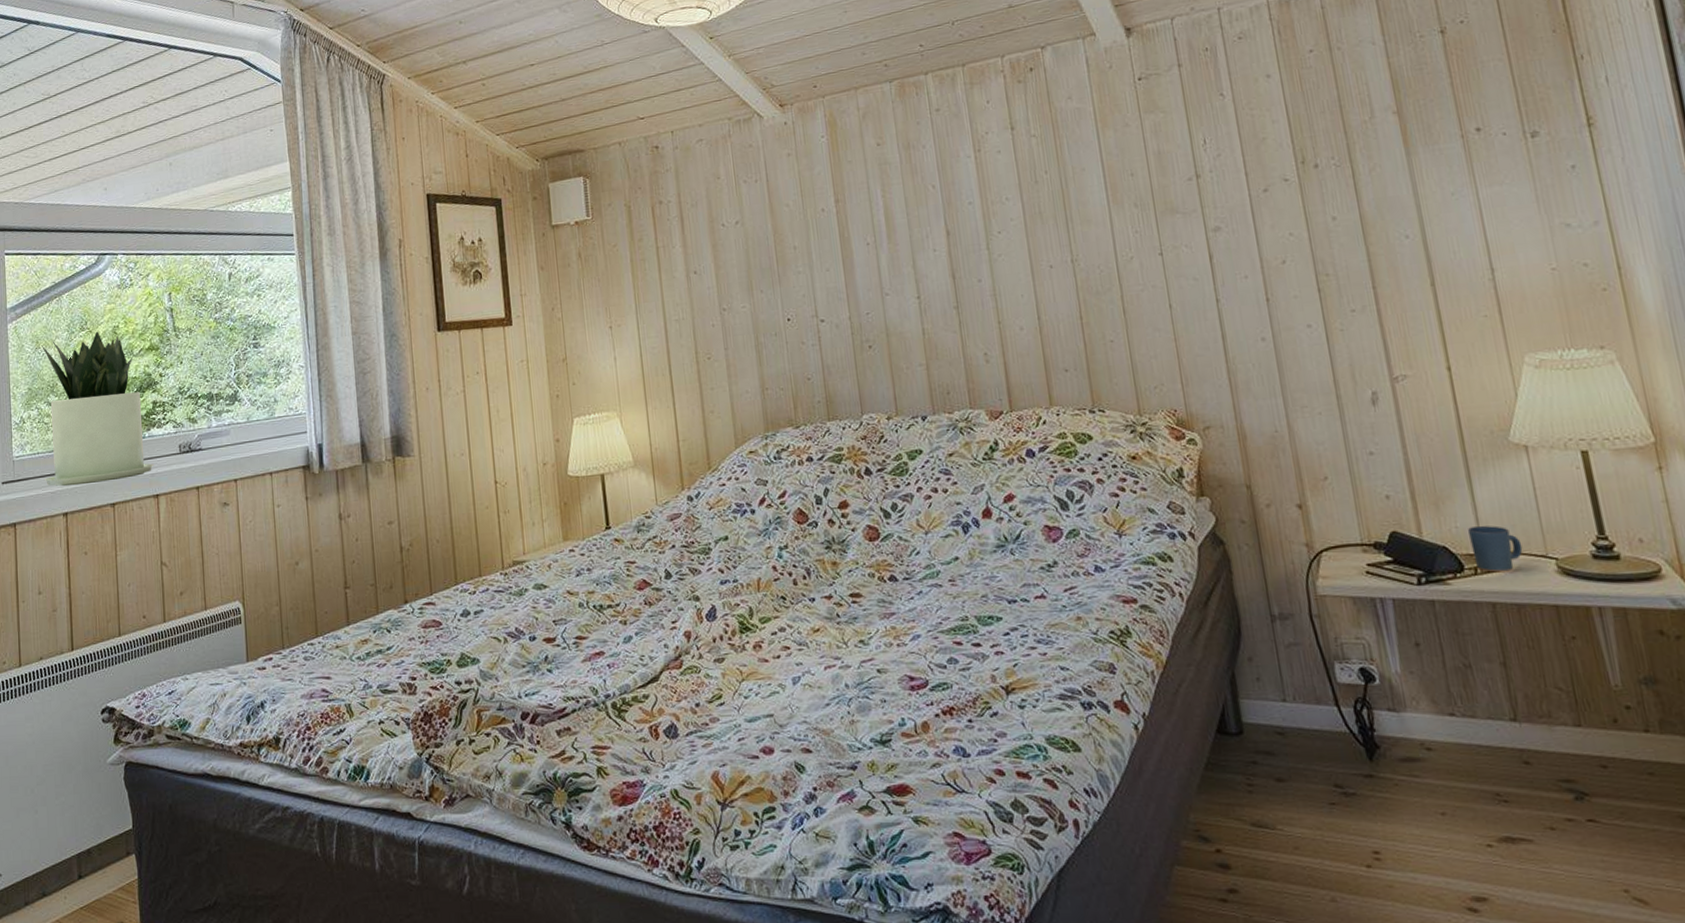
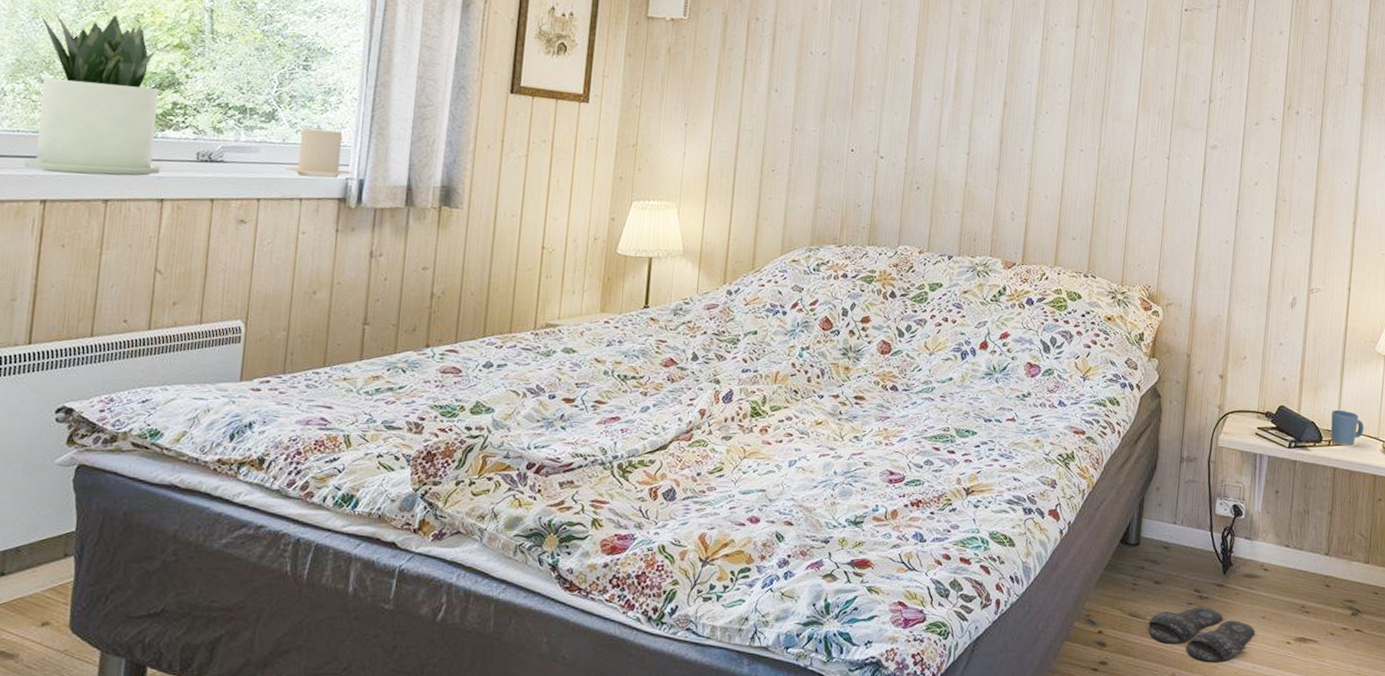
candle: none [253,401,310,451] -> present [284,128,352,179]
slippers: none [1281,807,1436,880] -> present [1148,607,1255,663]

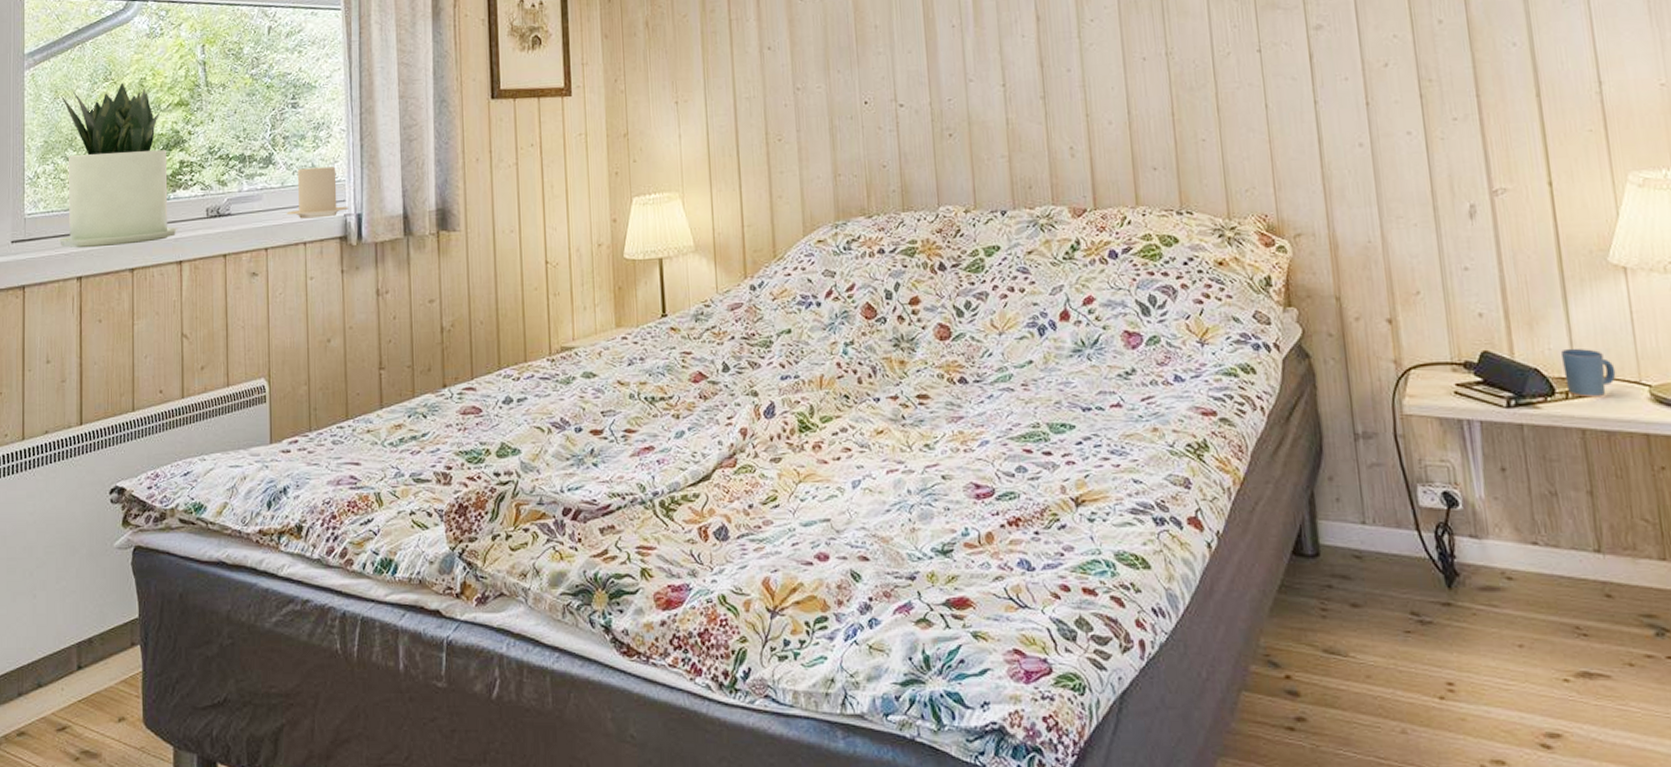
slippers: present [1148,607,1255,663] -> none [1353,636,1512,713]

